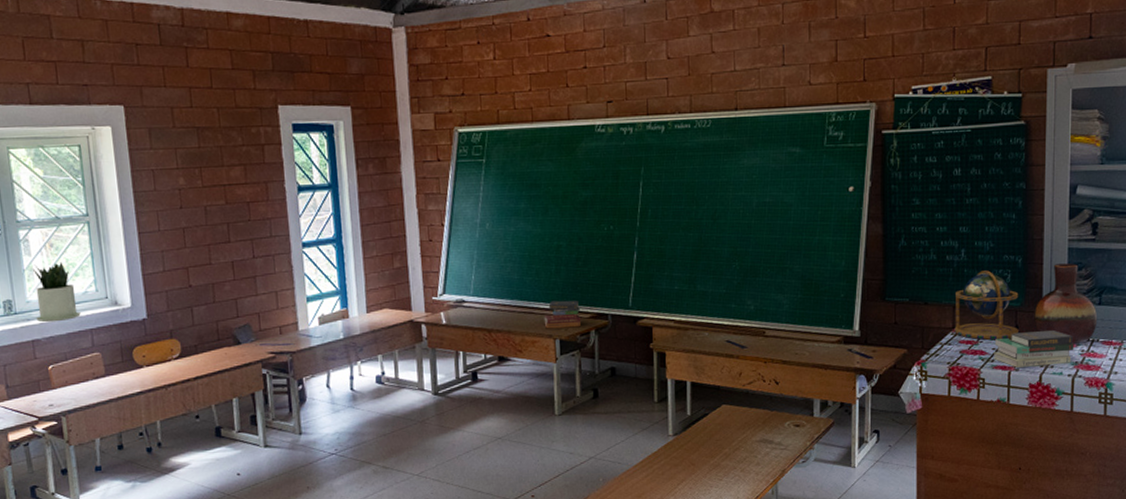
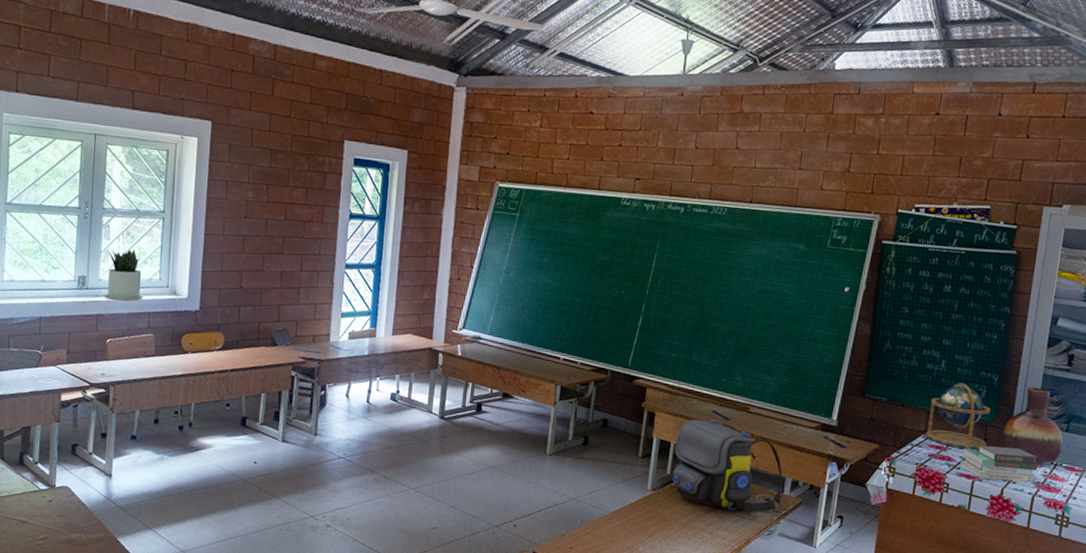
books: present [543,300,582,329] -> none [549,350,584,378]
shoulder bag: none [692,350,814,444] -> present [672,419,783,513]

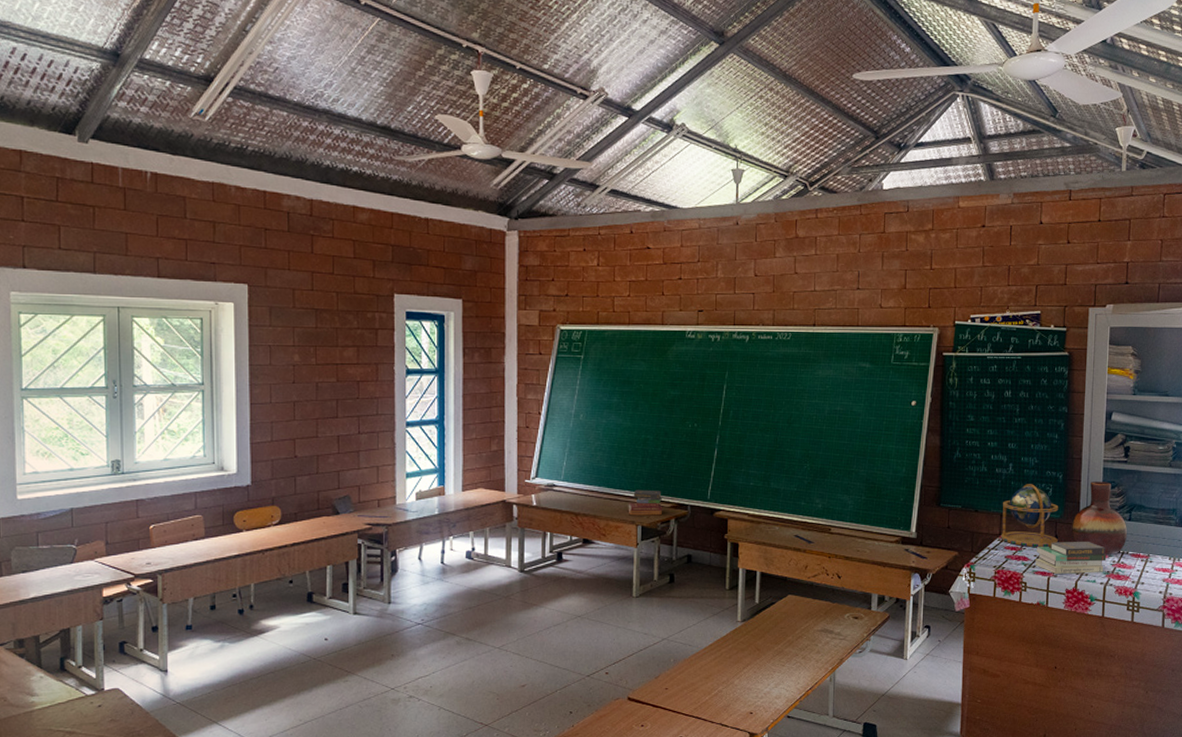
planter: present [104,248,143,302] -> none [143,426,187,484]
books: none [549,350,584,378] -> present [628,489,663,516]
shoulder bag: present [672,419,783,513] -> none [761,545,871,633]

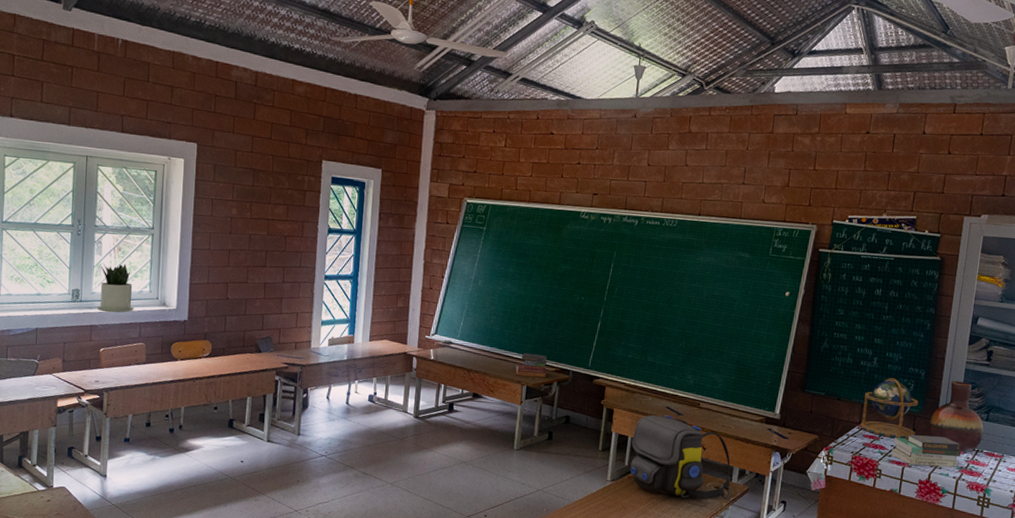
planter: none [143,426,187,484] -> present [97,263,134,313]
shoulder bag: none [761,545,871,633] -> present [630,415,731,500]

